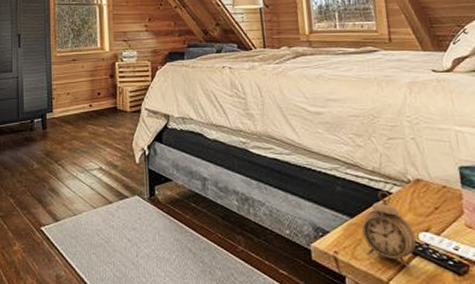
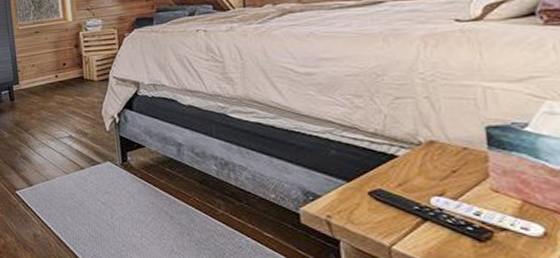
alarm clock: present [361,190,417,269] -> none [359,153,427,234]

